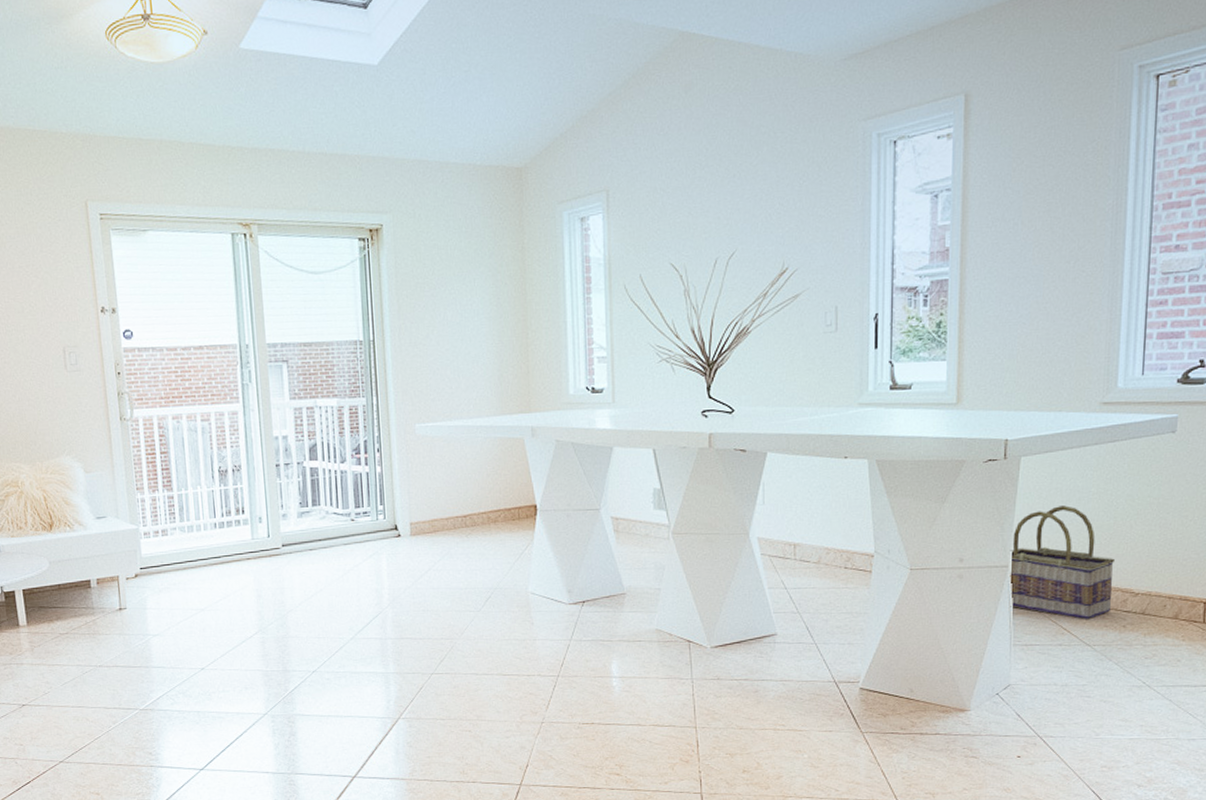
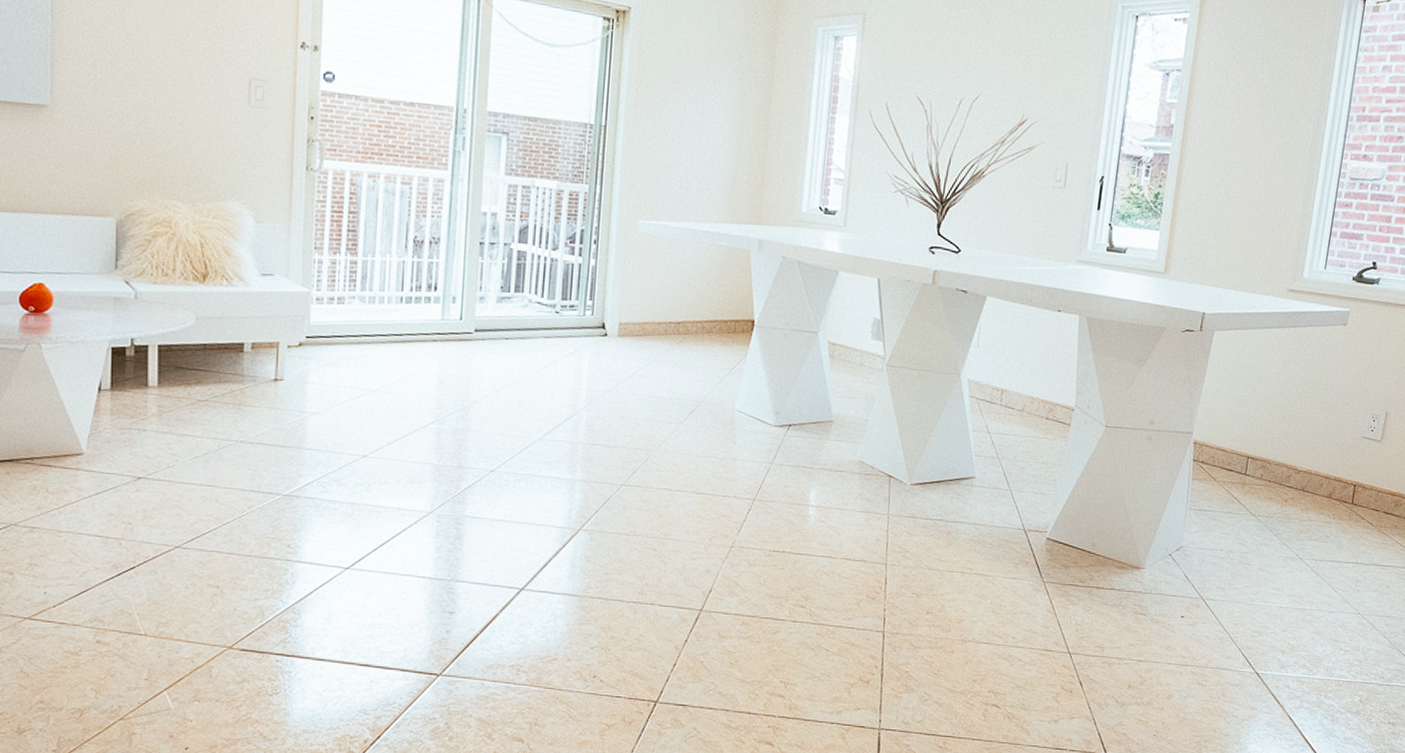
basket: present [1009,506,1114,620] -> none [1190,381,1284,492]

